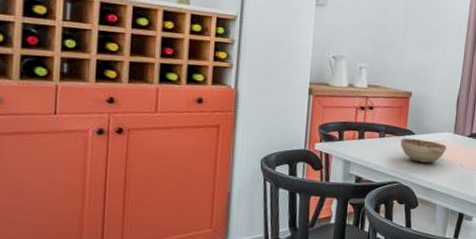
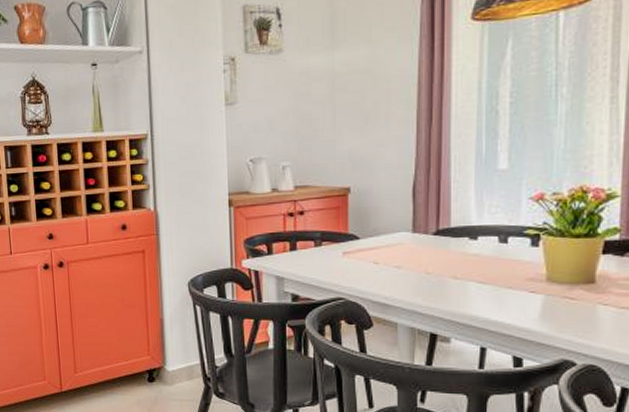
decorative bowl: present [400,137,447,163] -> none [342,243,405,273]

